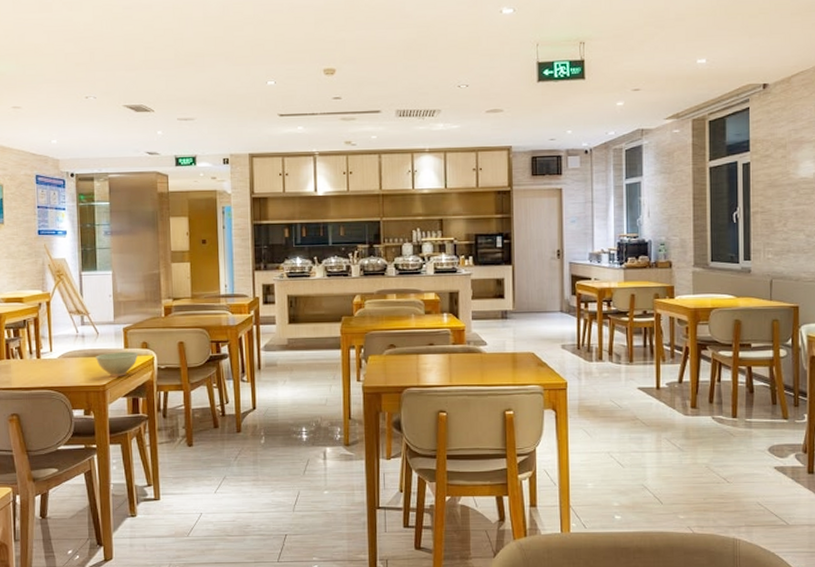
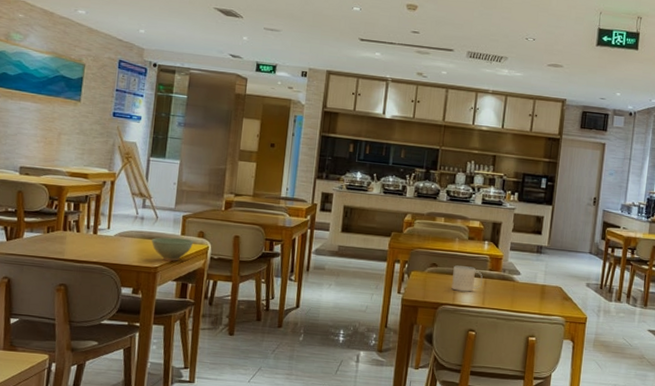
mug: none [413,343,447,372] -> present [451,265,483,293]

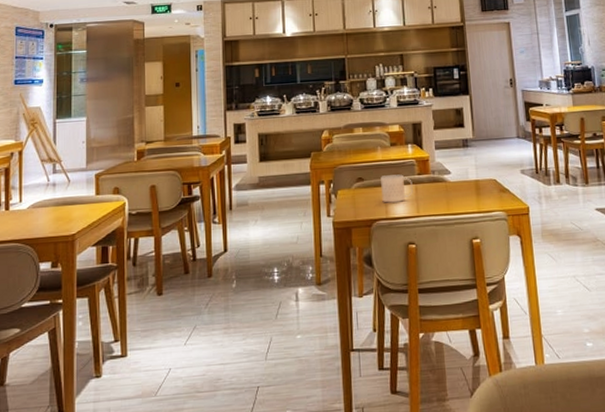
bowl: present [151,237,194,261] -> none [65,197,110,225]

